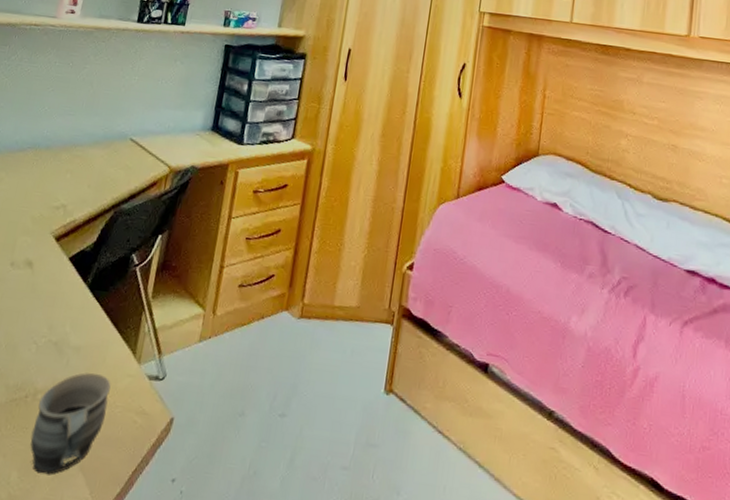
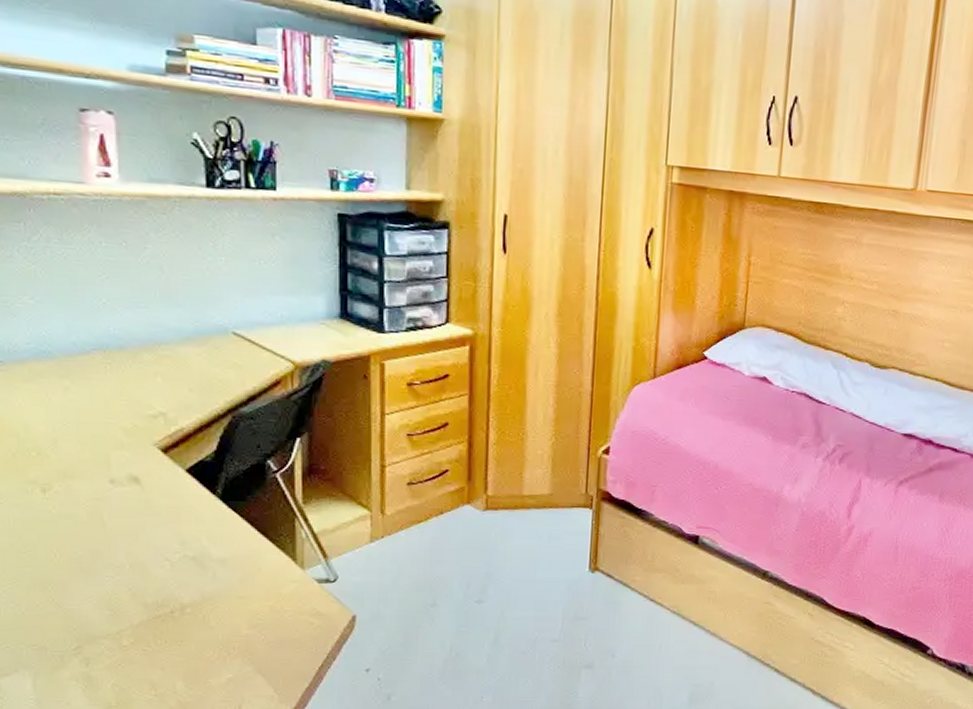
mug: present [30,373,111,476] -> none [189,583,275,680]

